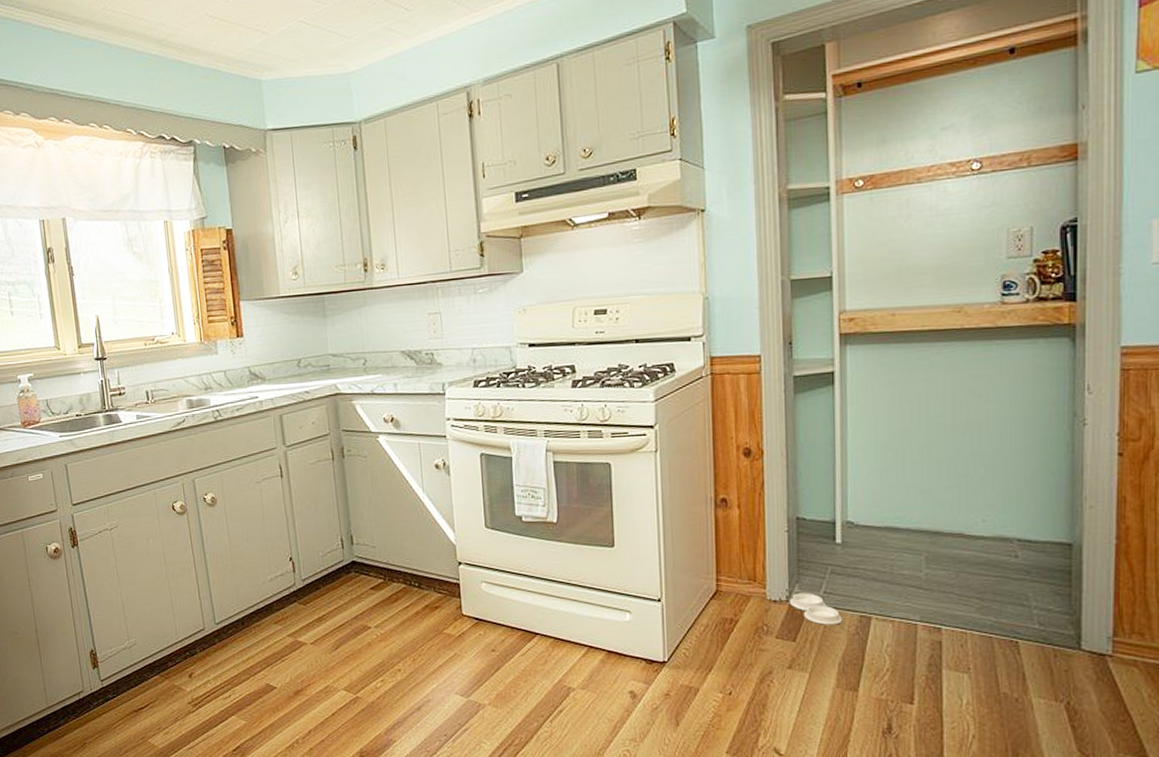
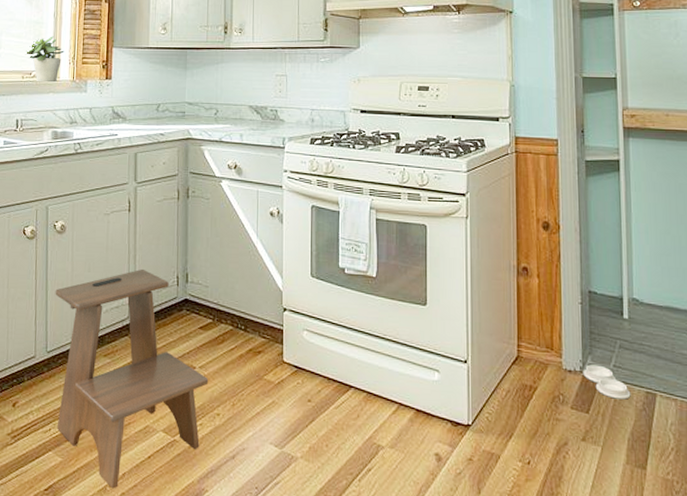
potted plant: none [143,295,186,348] -> present [25,36,64,82]
step stool: none [215,534,386,745] -> present [55,268,209,489]

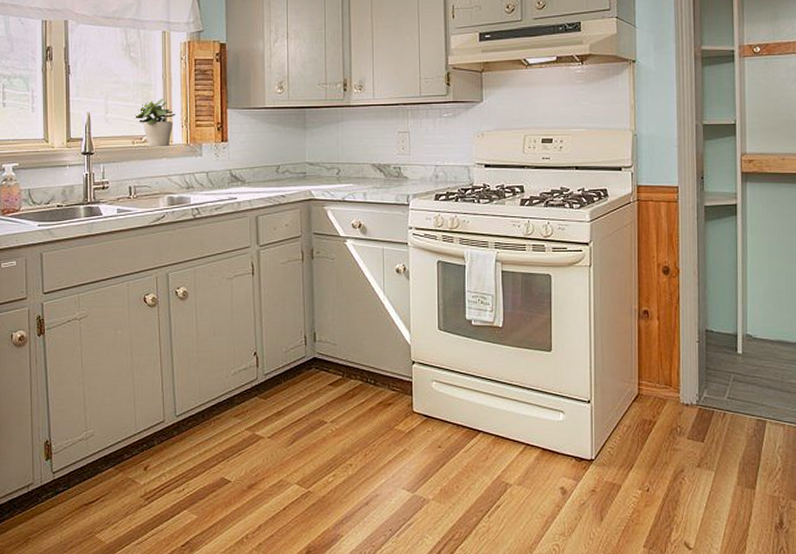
step stool: present [55,268,209,489] -> none [181,330,340,541]
pet bowl: present [583,364,631,400] -> none [699,398,743,428]

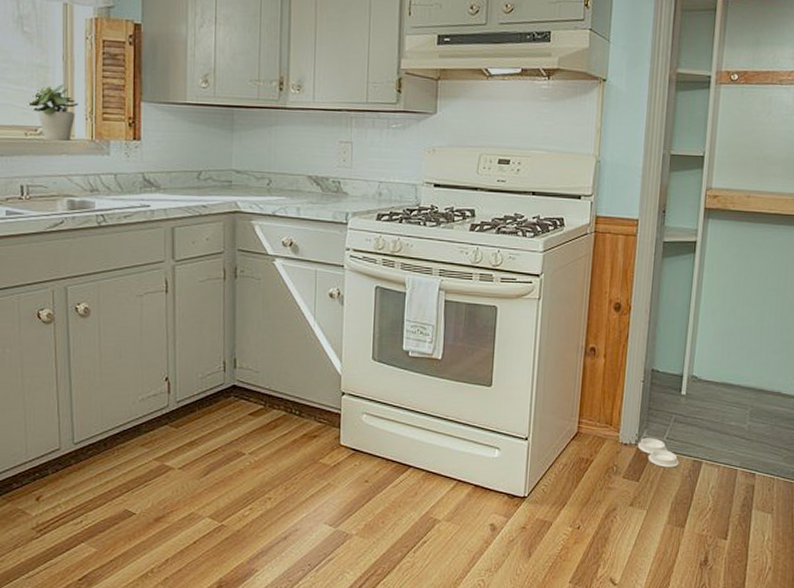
pet bowl: none [699,398,743,428] -> present [637,438,680,468]

